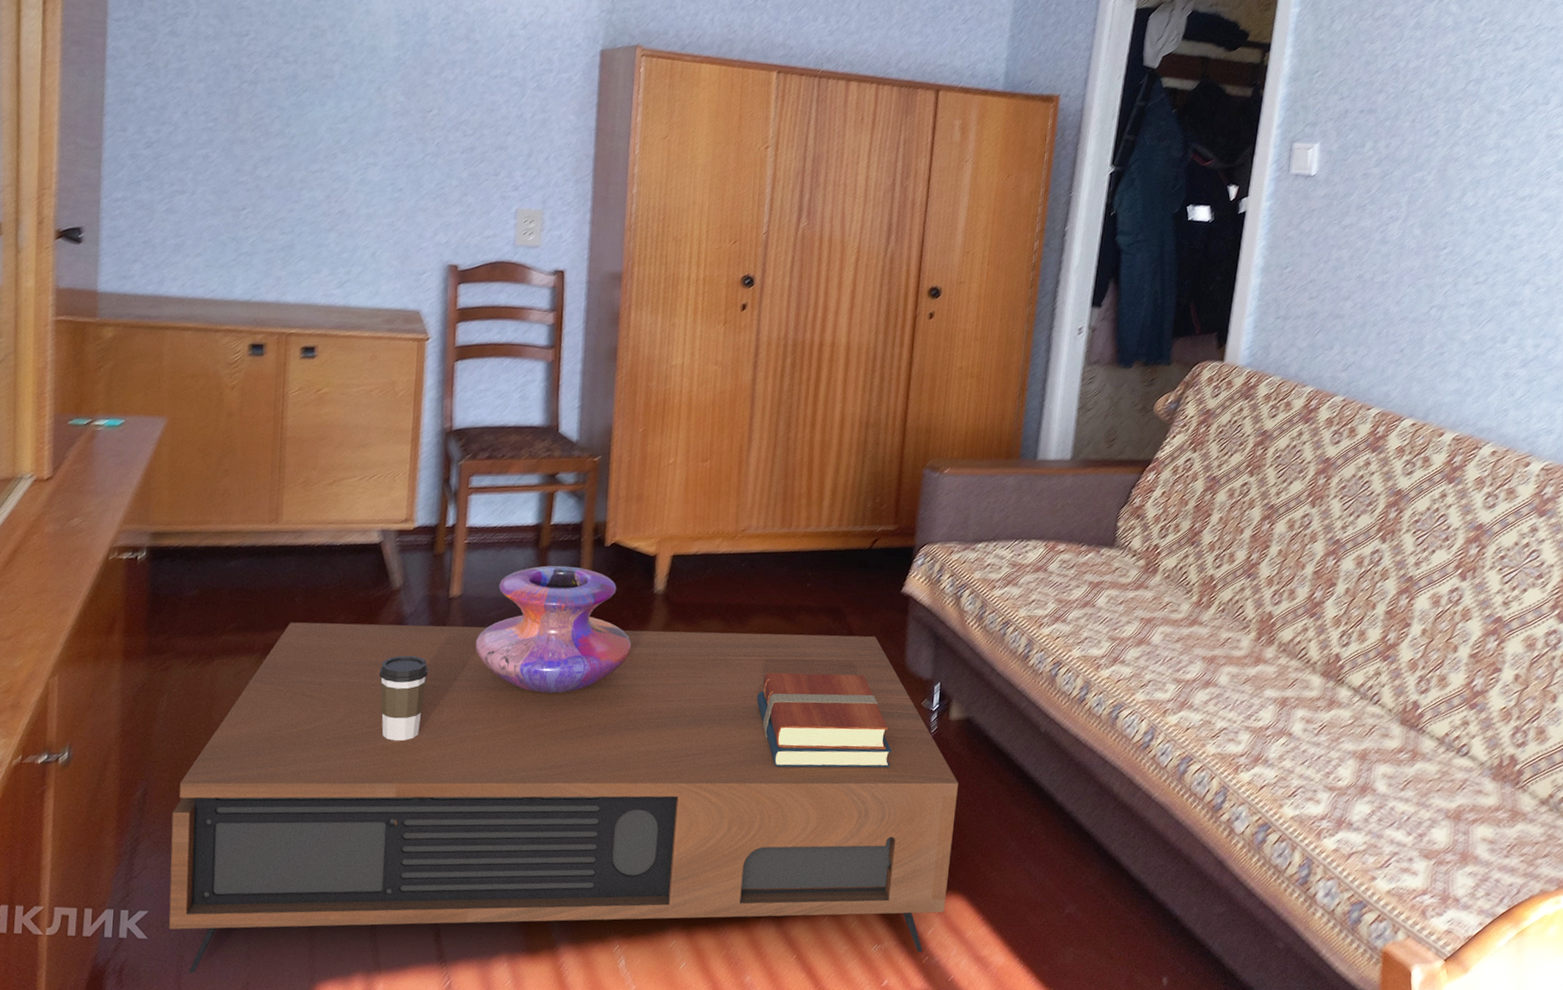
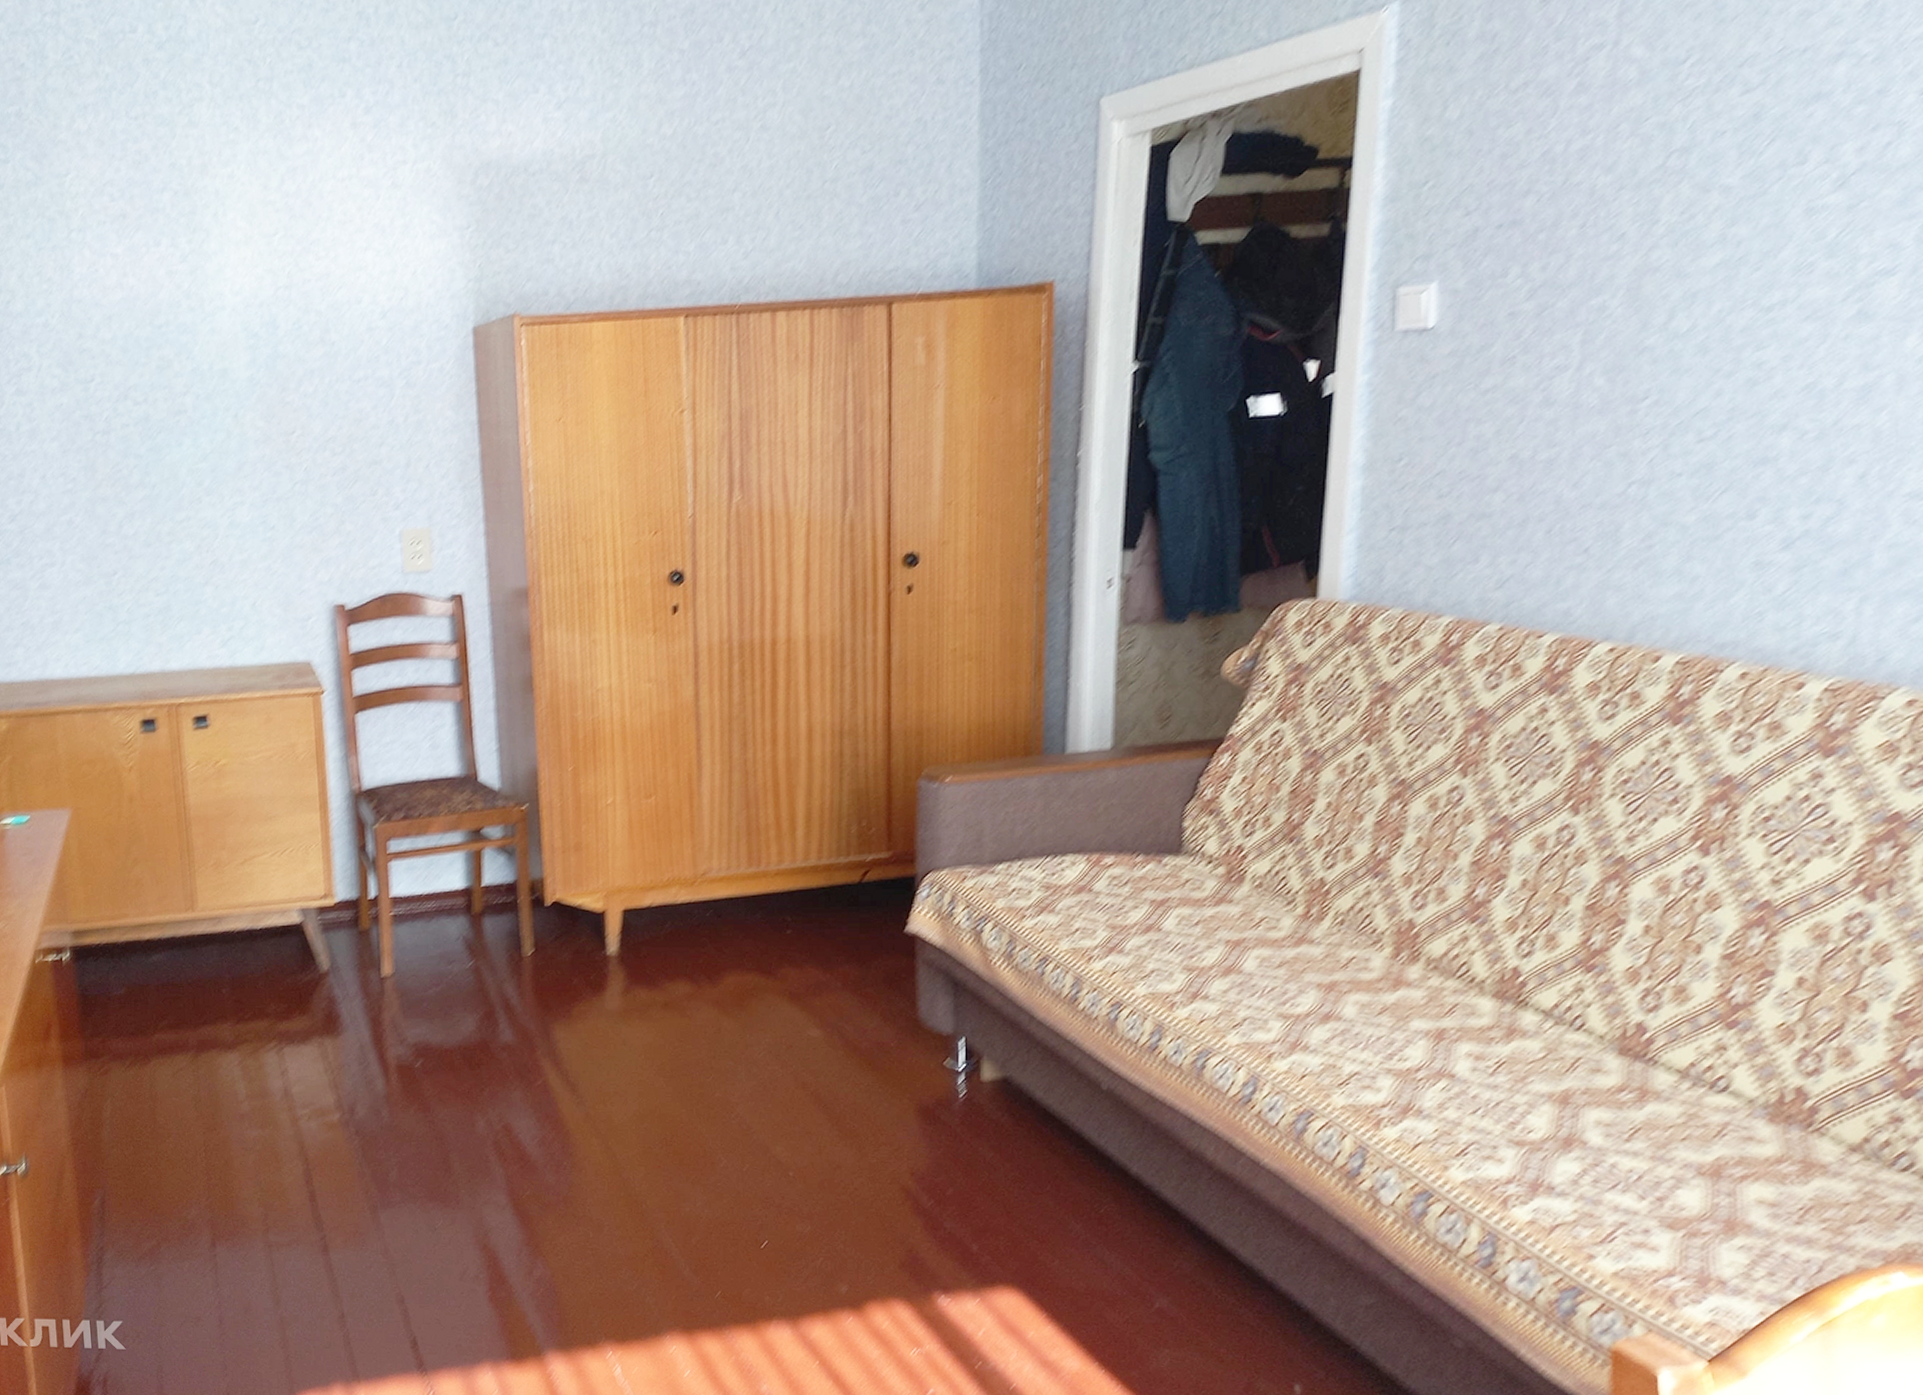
coffee table: present [168,622,958,973] -> none [131,986,1000,1384]
coffee cup: present [379,655,429,741] -> none [318,1043,370,1137]
decorative vase: present [475,565,632,694] -> none [415,932,588,1076]
books: present [756,672,892,768] -> none [740,1033,912,1146]

